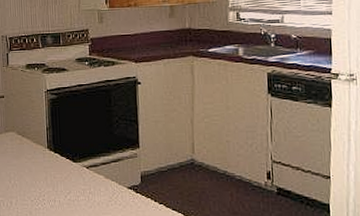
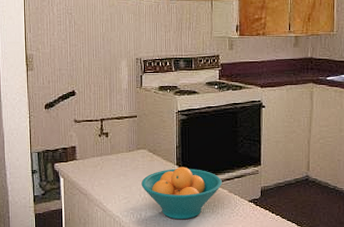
fruit bowl: none [11,150,98,208] -> present [141,167,223,220]

